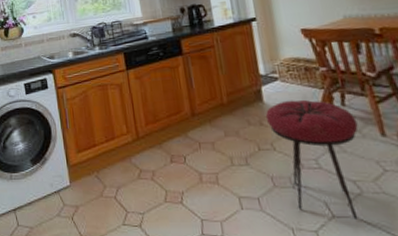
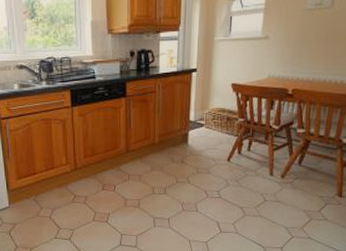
stool: present [265,99,359,219] -> none [187,144,256,234]

